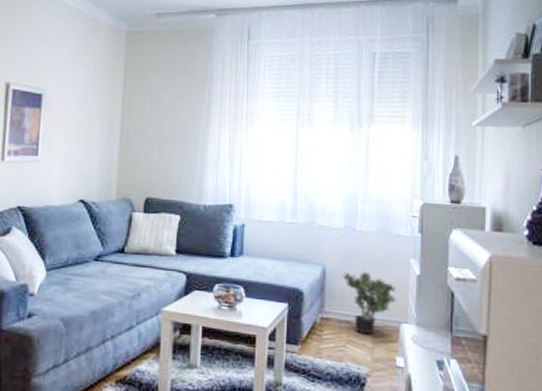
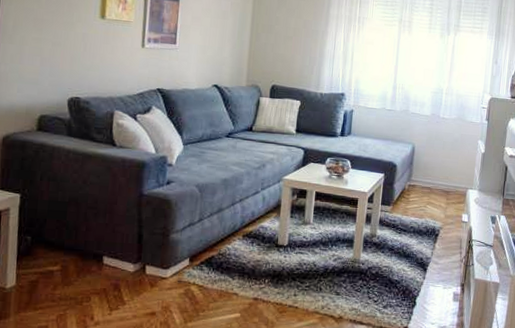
potted plant: present [341,272,397,335] -> none [426,150,467,198]

